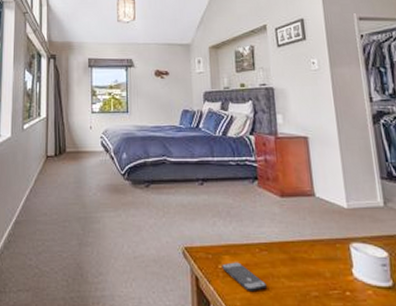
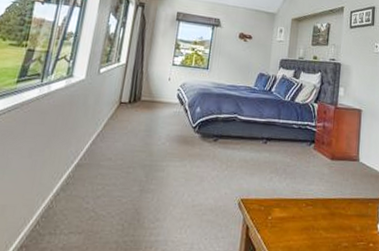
smartphone: present [222,262,266,291] -> none [271,214,307,241]

